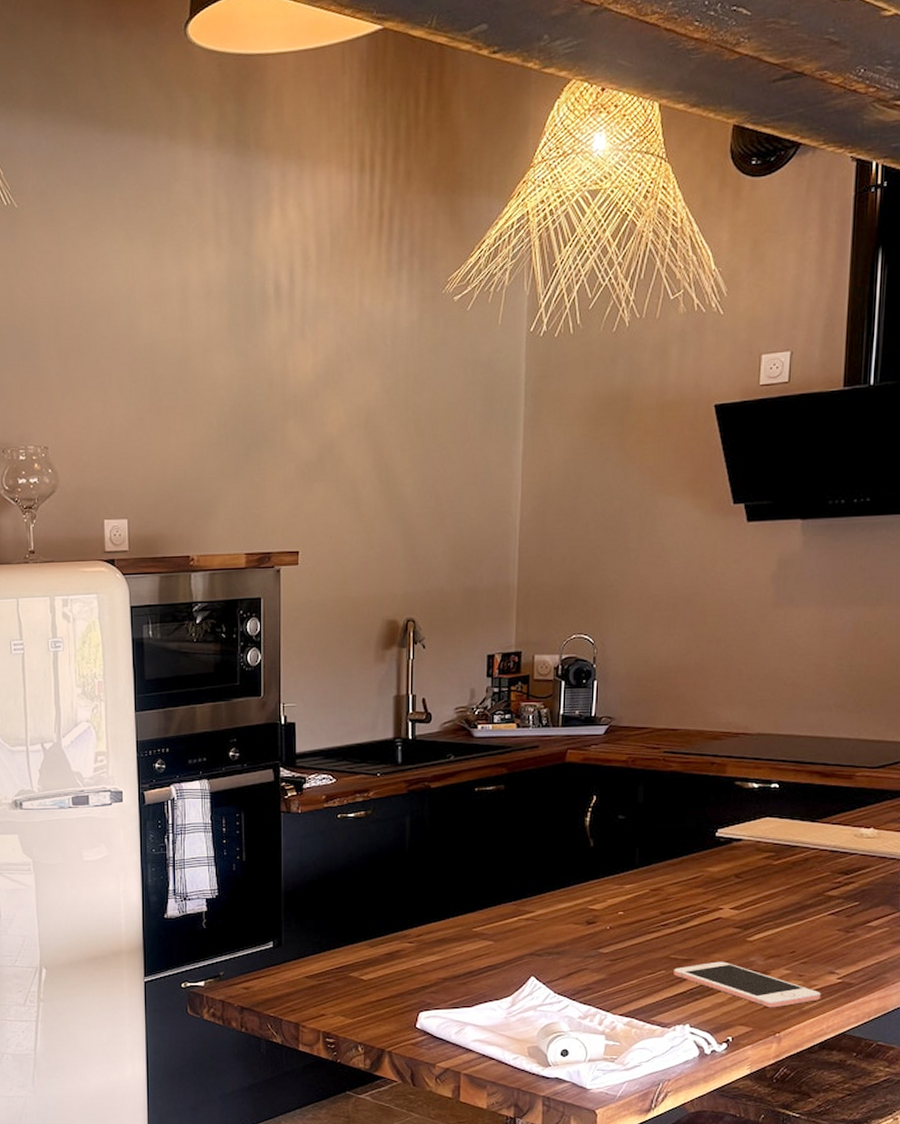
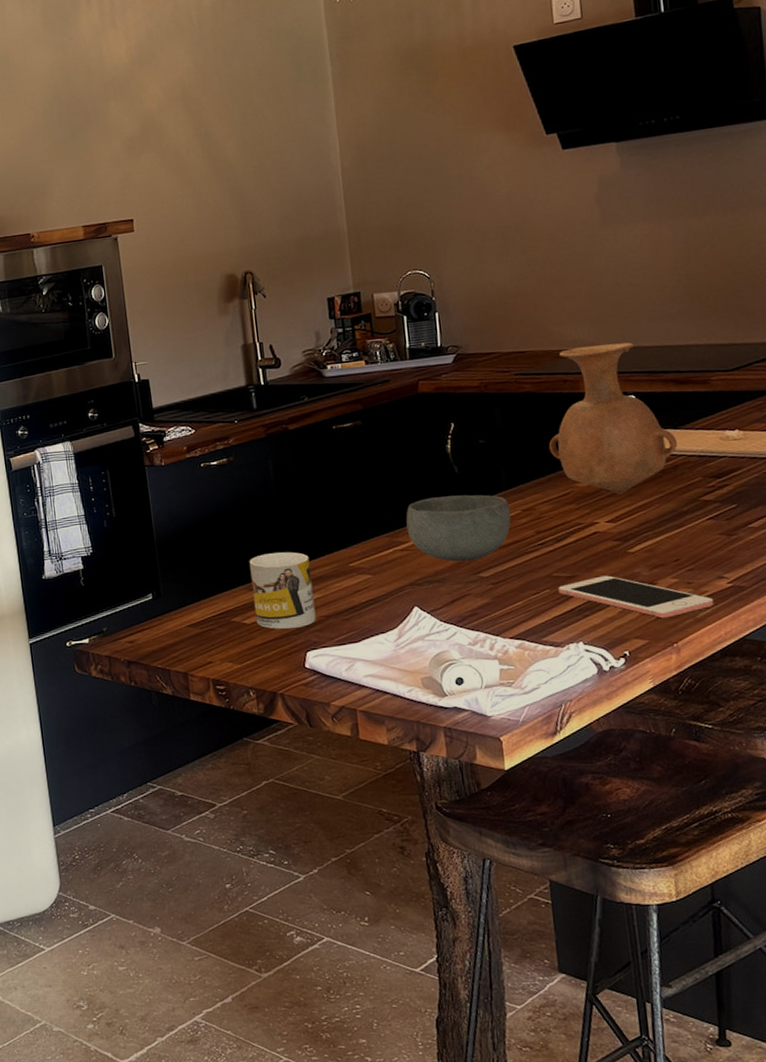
mug: none [373,912,434,989] -> present [249,552,316,630]
bowl: none [535,869,639,936] -> present [406,494,511,562]
vase: none [686,729,813,882] -> present [548,342,678,495]

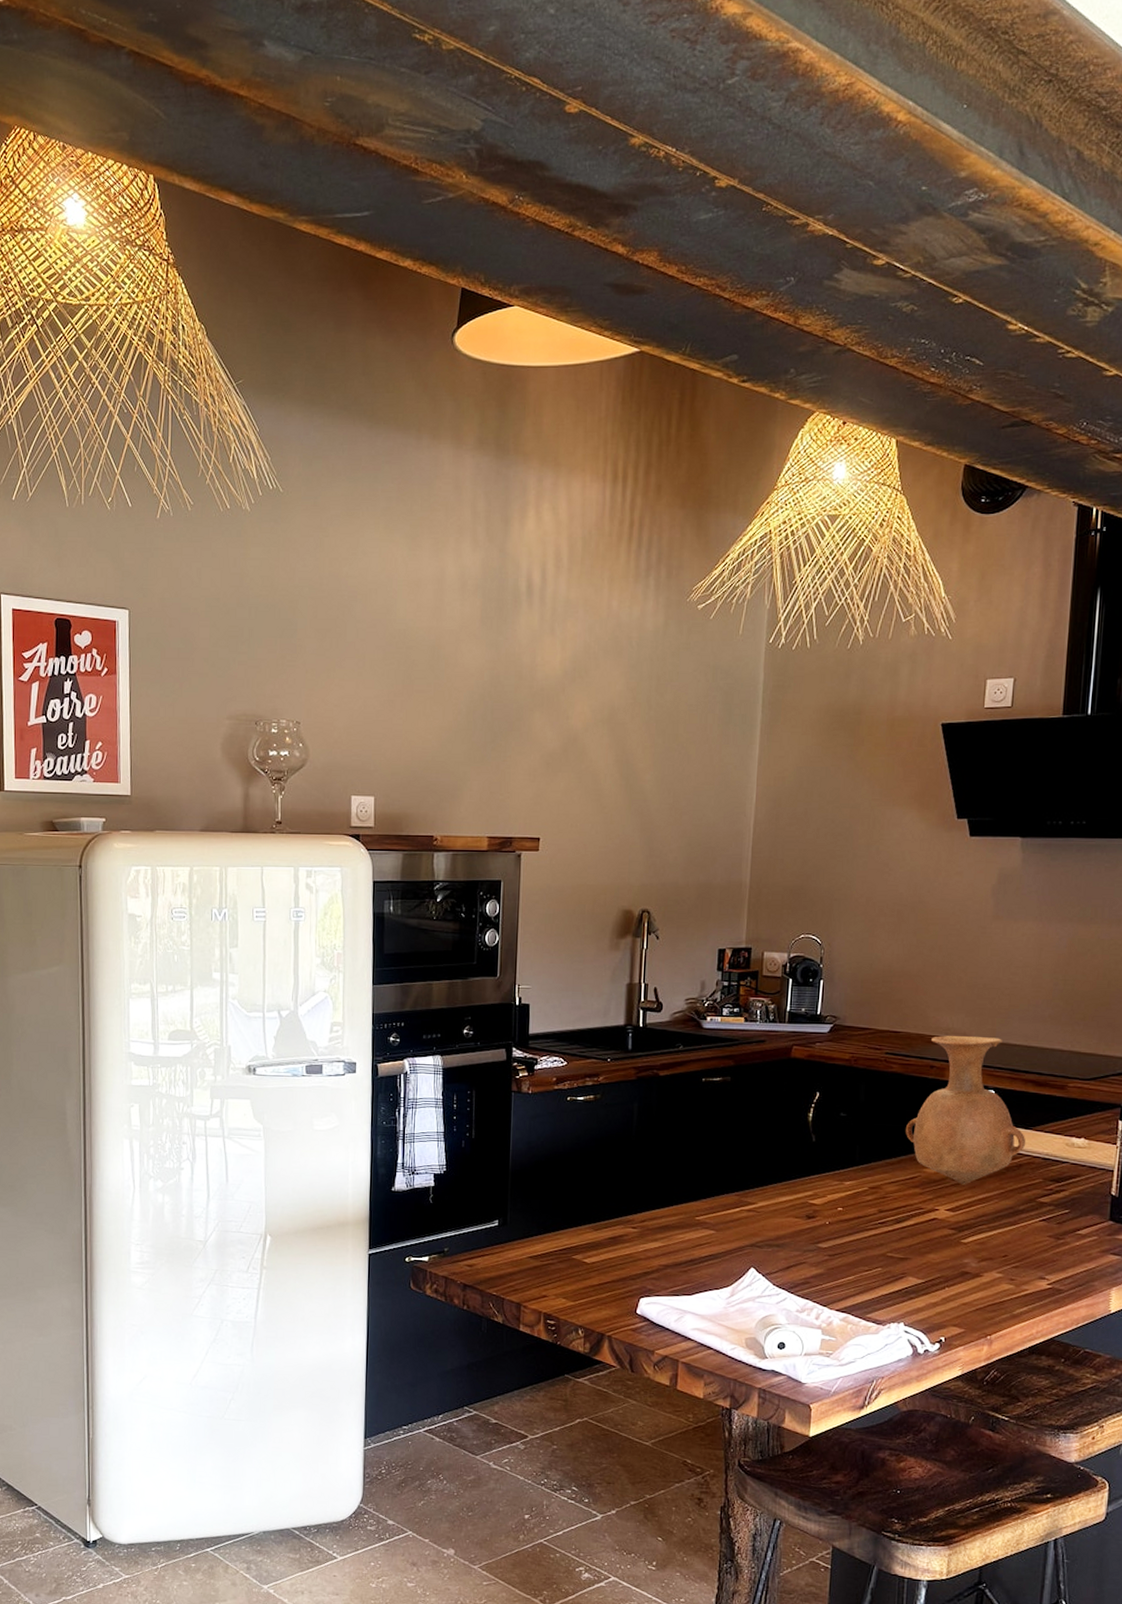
mug: present [249,552,316,630] -> none [596,1196,658,1274]
bowl: present [406,494,511,562] -> none [757,1163,858,1230]
cell phone: present [558,575,714,619] -> none [890,1261,1032,1311]

